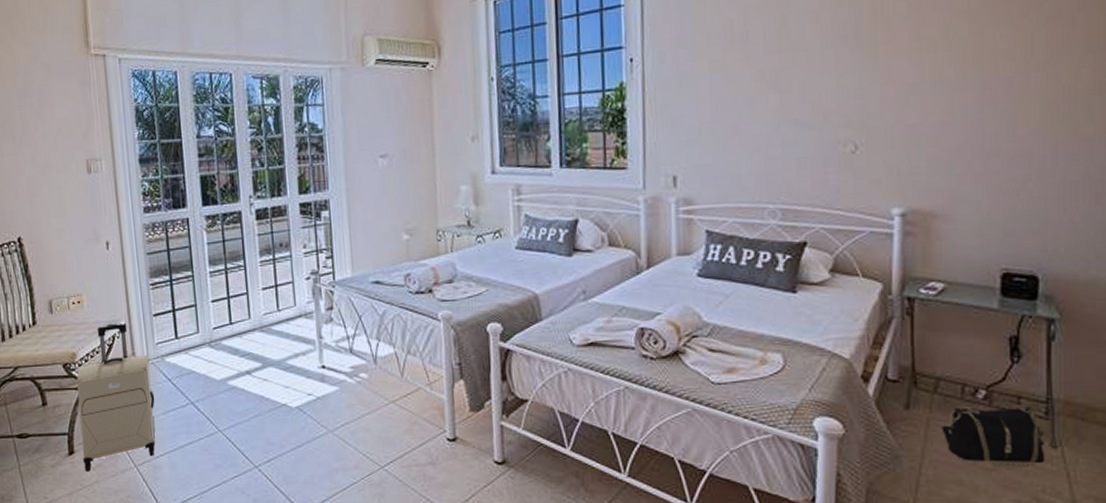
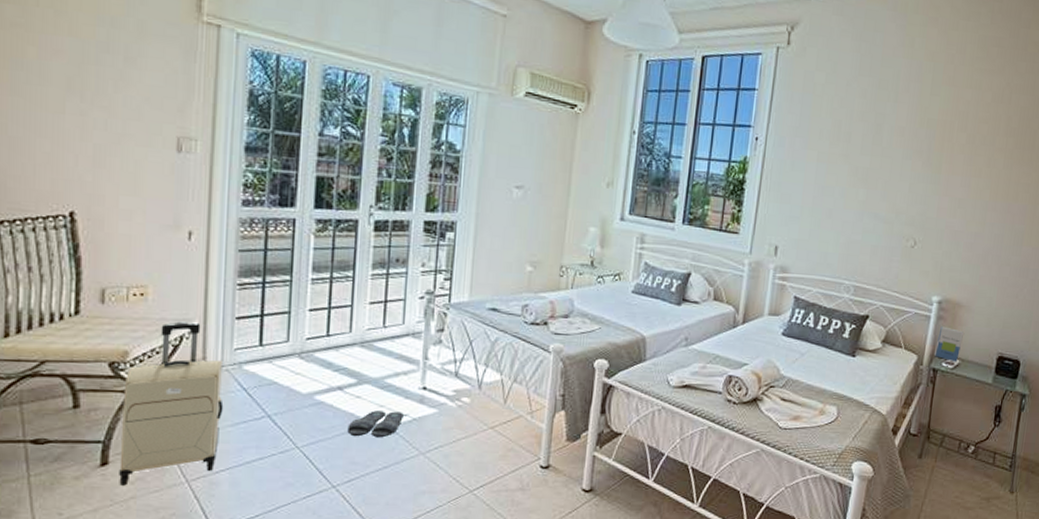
slippers: none [260,391,308,418] -> present [347,411,404,438]
book: none [907,244,946,287] -> present [934,326,965,362]
handbag: present [941,405,1045,467] -> none [941,458,1008,507]

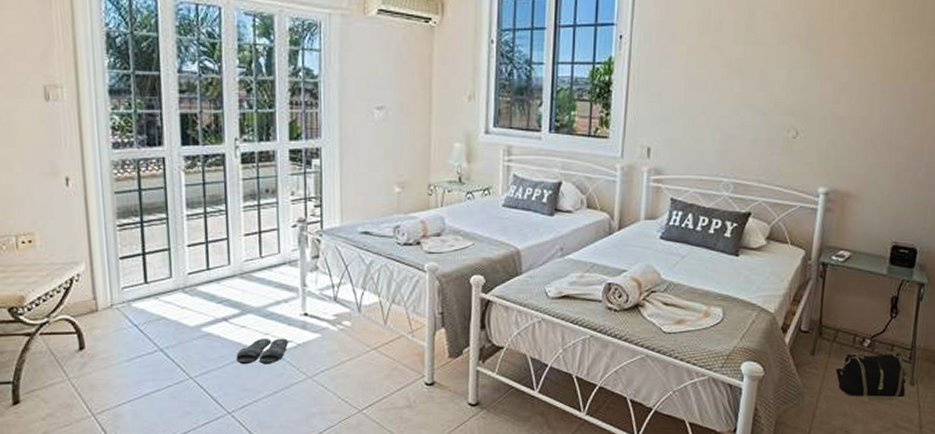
suitcase: present [119,321,224,486] -> none [24,265,119,422]
book: present [934,326,965,362] -> none [823,218,855,255]
handbag: none [941,458,1008,507] -> present [835,351,908,401]

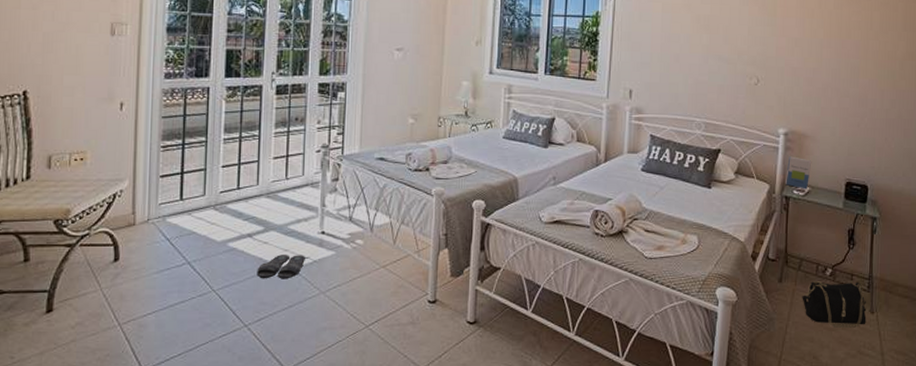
book: none [823,218,855,255] -> present [785,156,812,190]

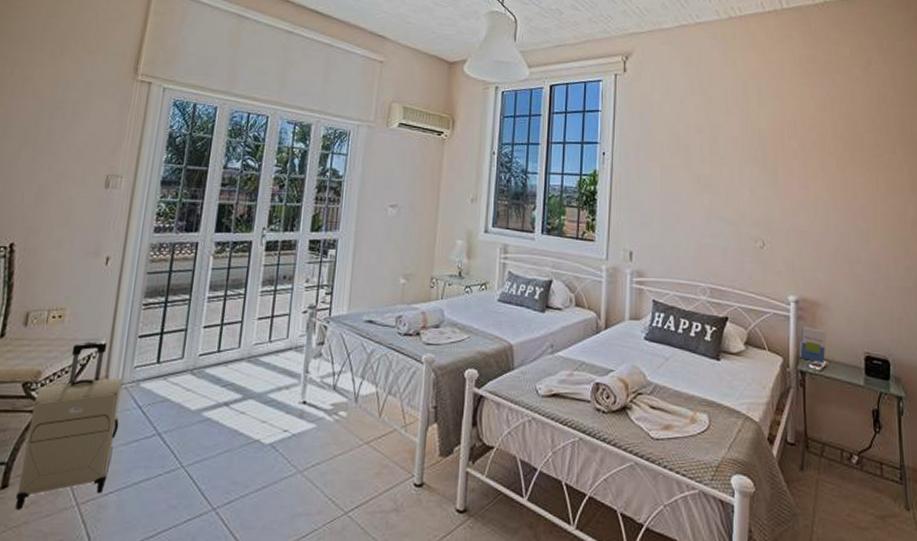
suitcase: none [62,181,150,330] -> present [16,341,123,510]
slippers: present [257,255,305,279] -> none [230,427,284,455]
handbag: present [802,280,867,328] -> none [827,470,902,527]

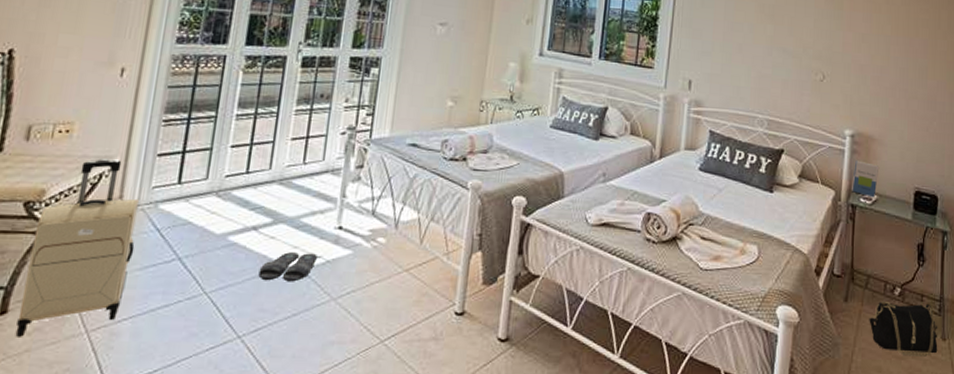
slippers: none [230,427,284,455] -> present [258,252,317,282]
handbag: none [827,470,902,527] -> present [869,302,938,357]

